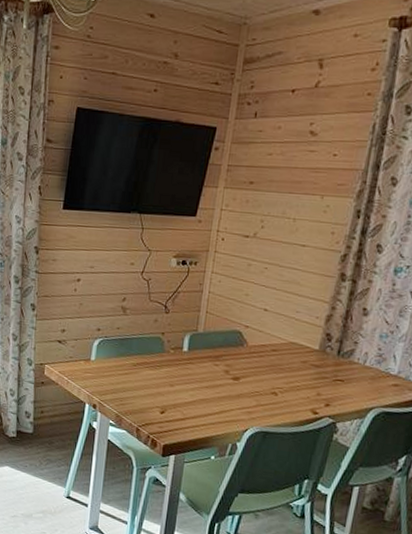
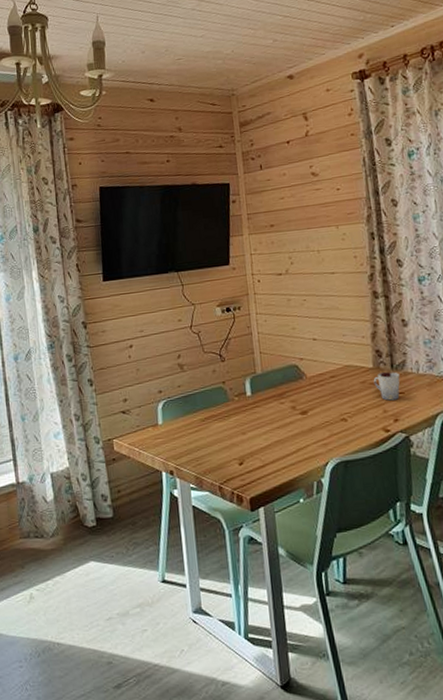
cup: none [314,356,344,386] -> present [373,372,400,401]

